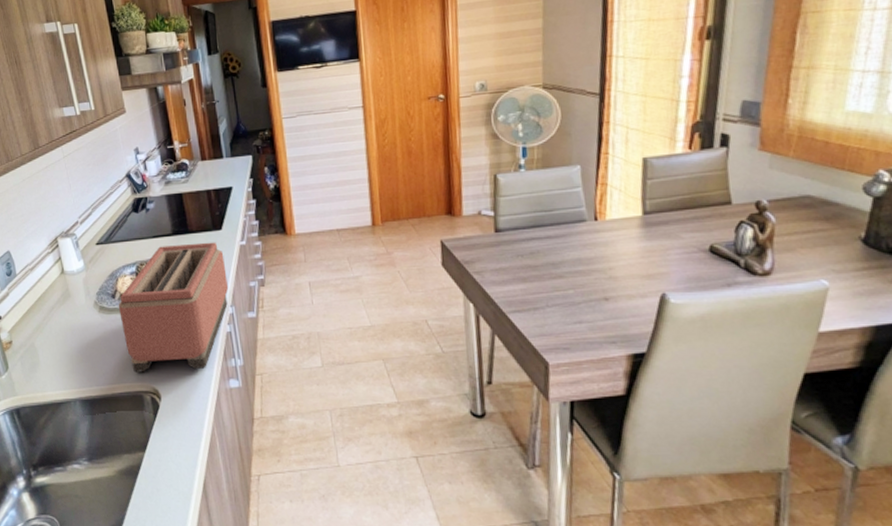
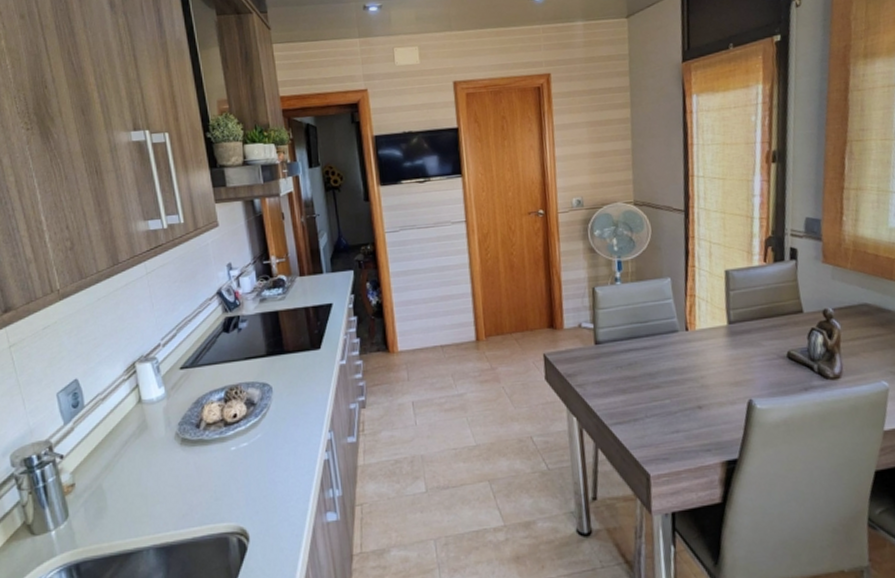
toaster: present [118,242,229,373] -> none [203,362,327,512]

